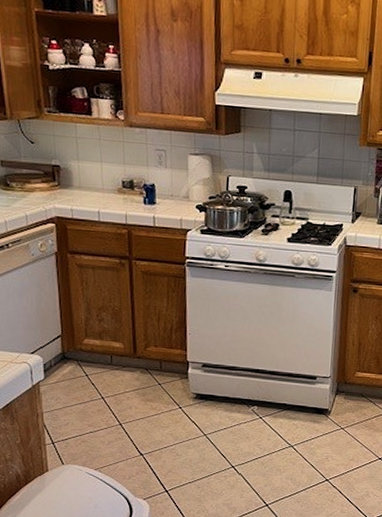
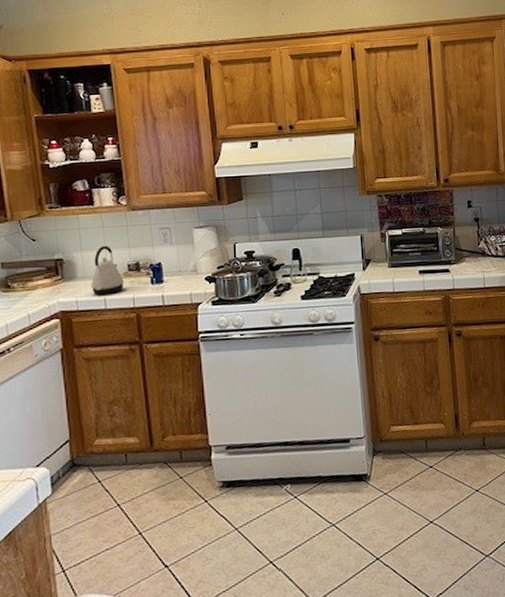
kettle: none [85,158,118,208] -> present [90,246,125,296]

